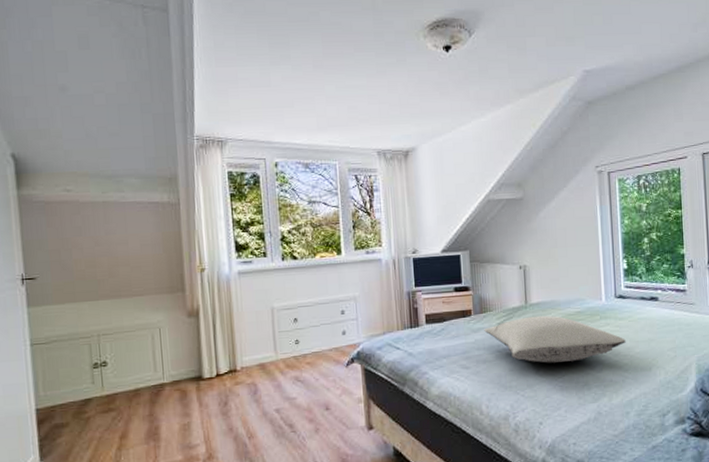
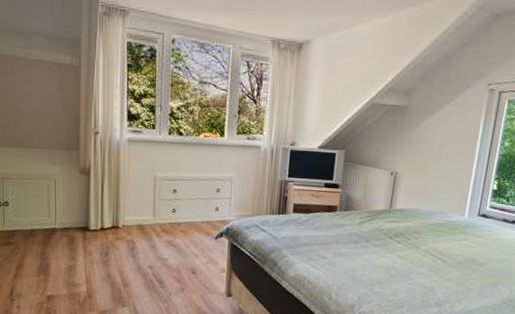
pillow: present [484,315,626,363] -> none [346,220,479,268]

